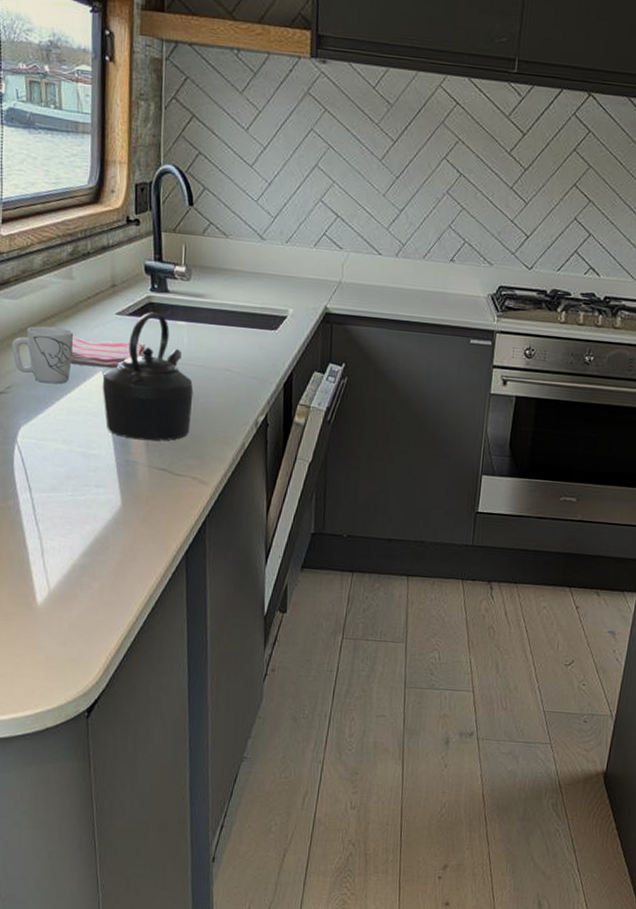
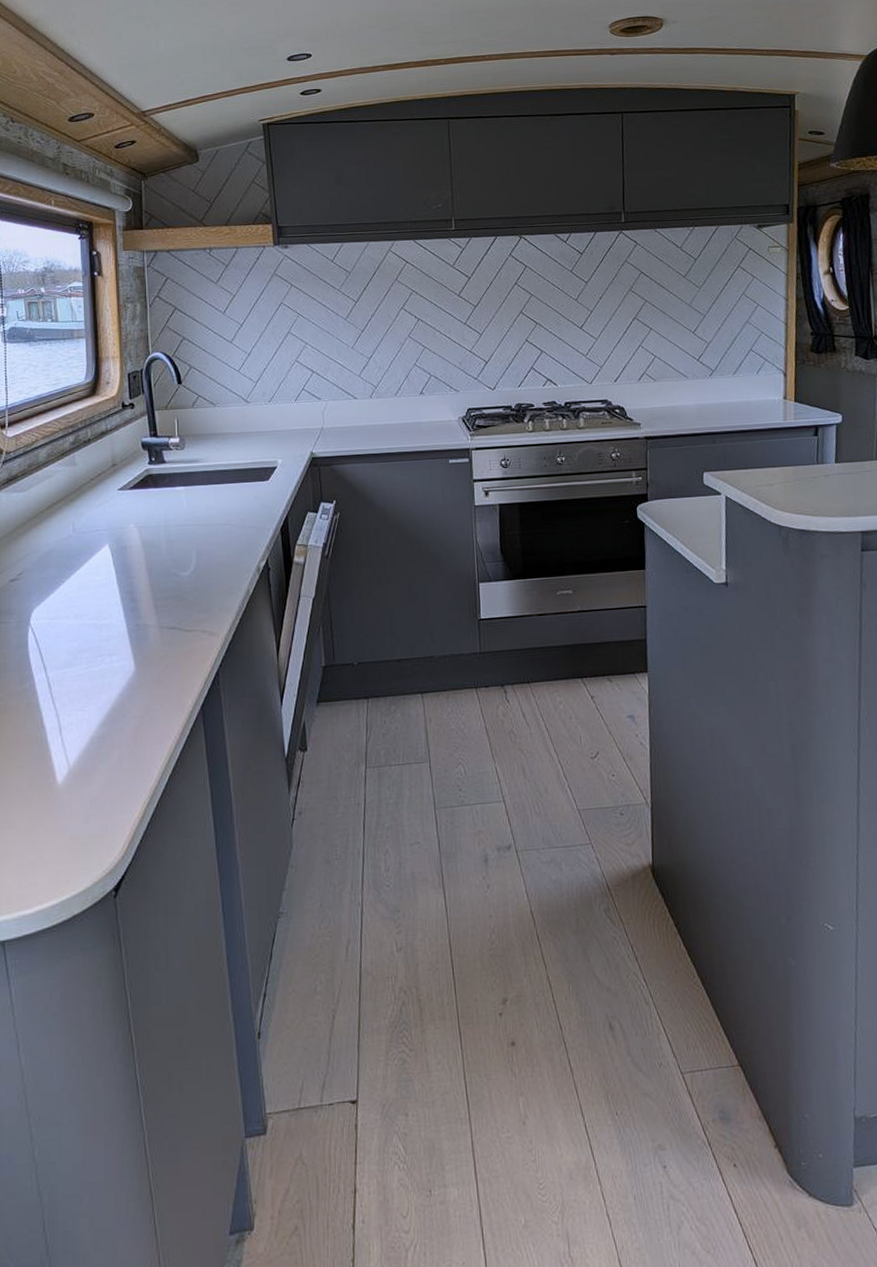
mug: present [11,326,74,384] -> none [21,510,80,565]
dish towel: present [70,336,146,369] -> none [78,512,148,543]
kettle: present [102,312,194,441] -> none [109,482,196,604]

